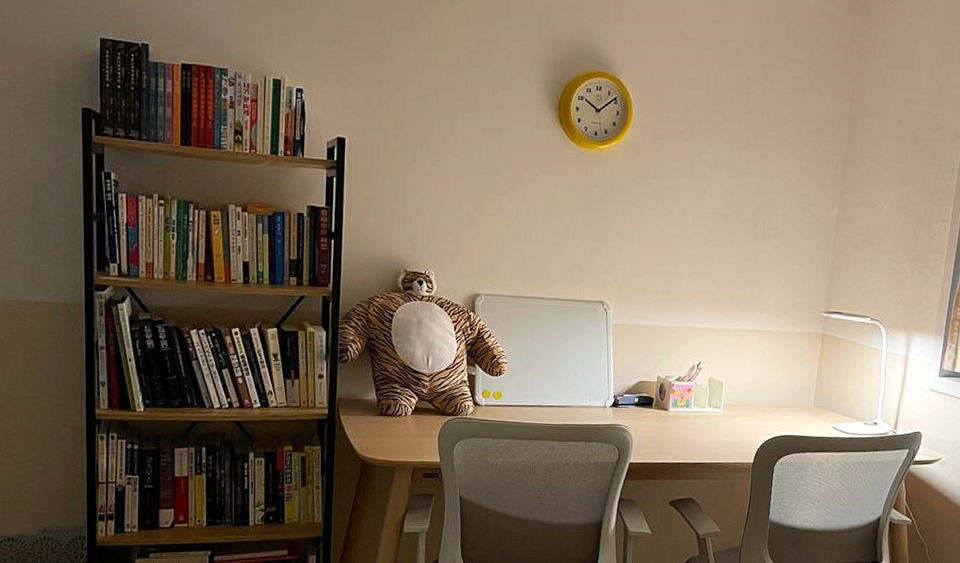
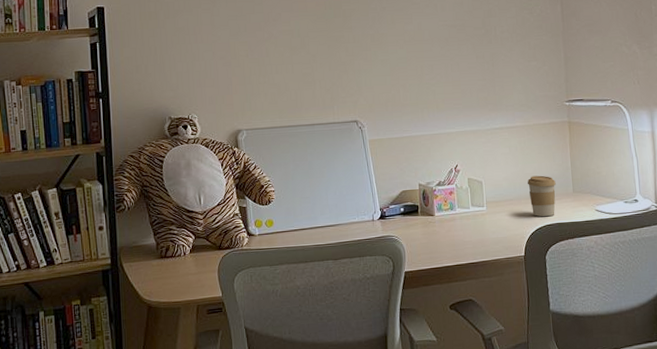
coffee cup: none [768,384,798,427] -> present [528,175,556,217]

